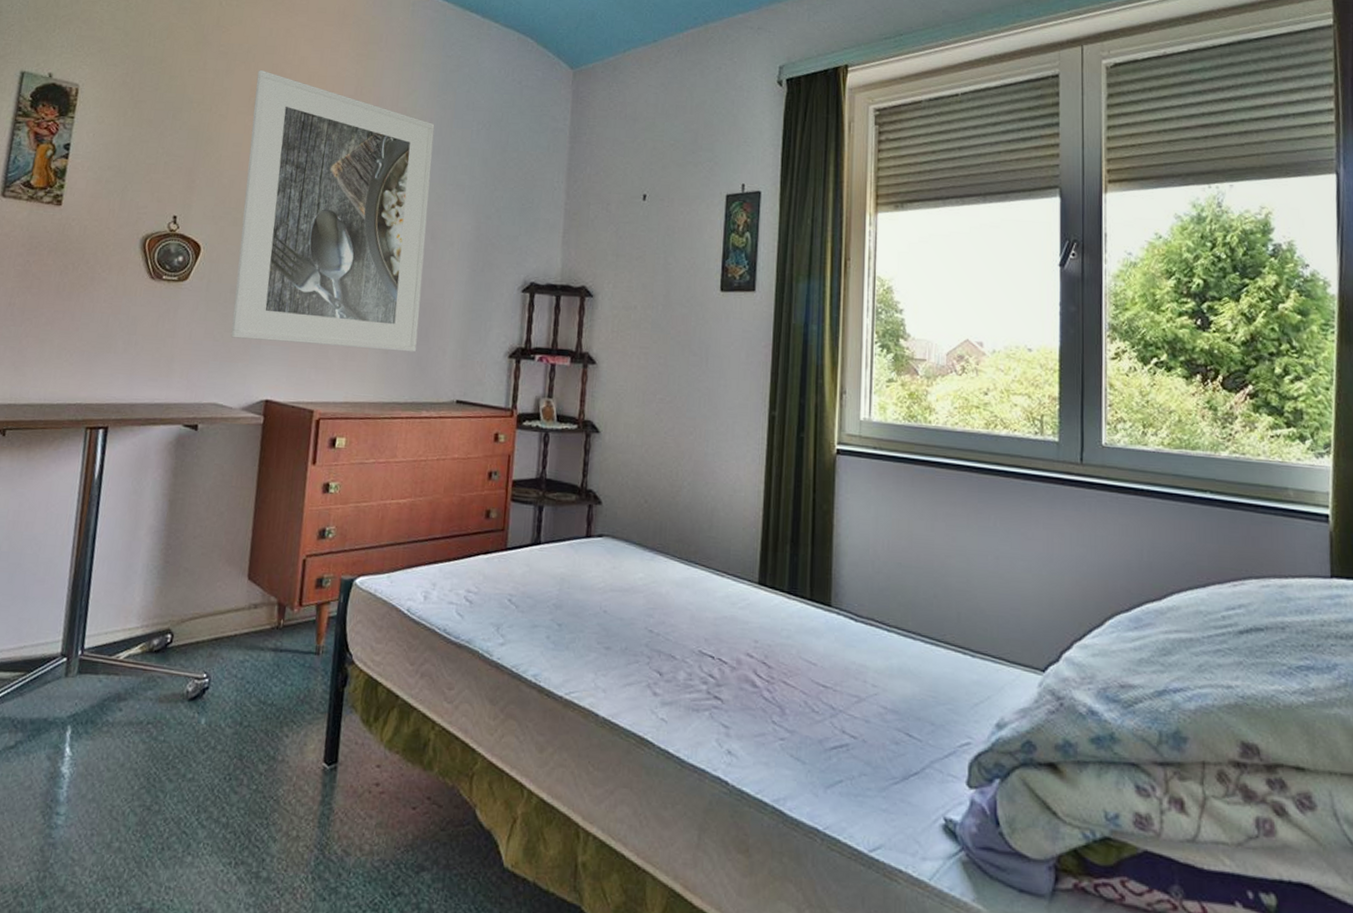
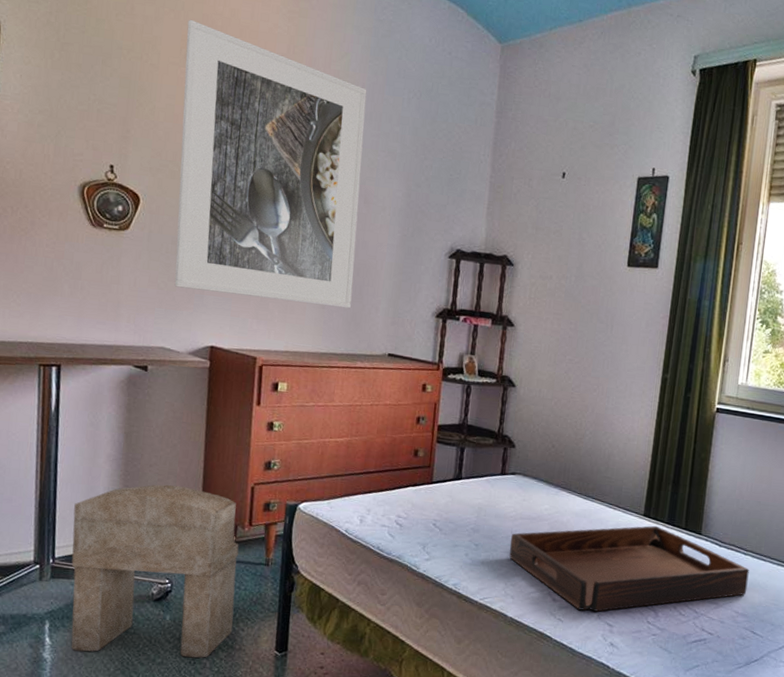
stool: none [92,559,287,773] -> present [71,484,239,658]
serving tray: none [599,596,896,709] -> present [509,525,749,612]

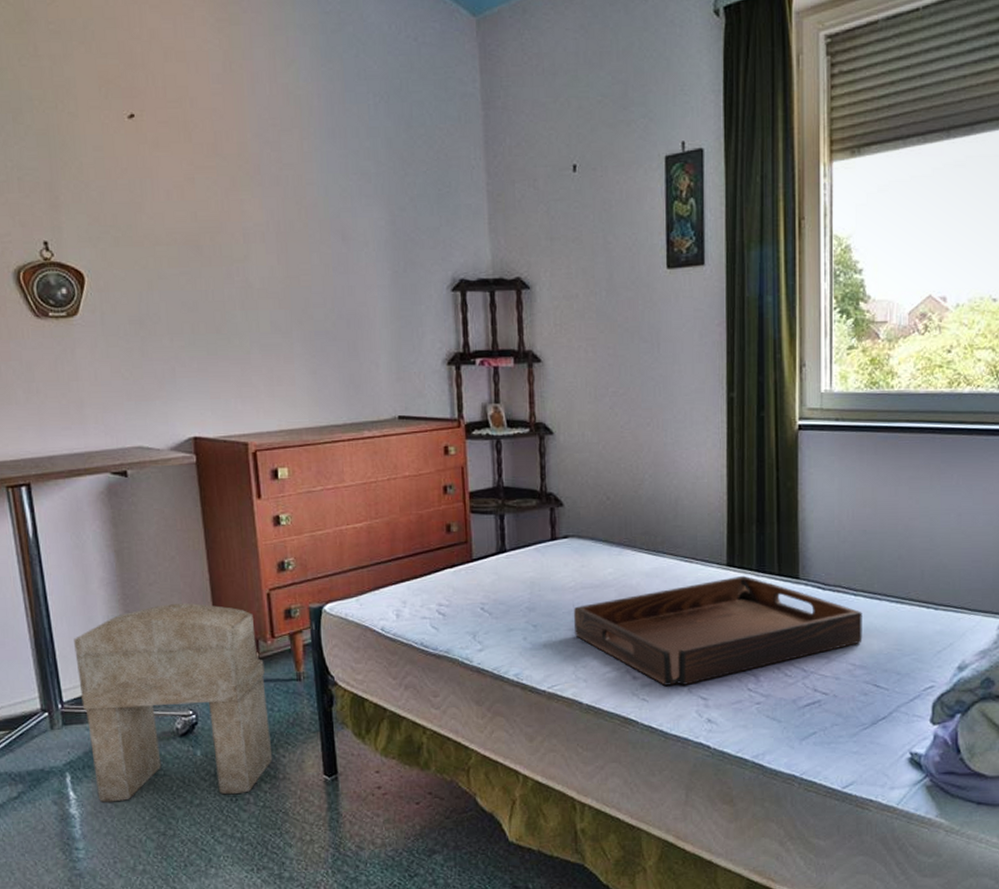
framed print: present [174,19,367,309] -> none [102,50,347,374]

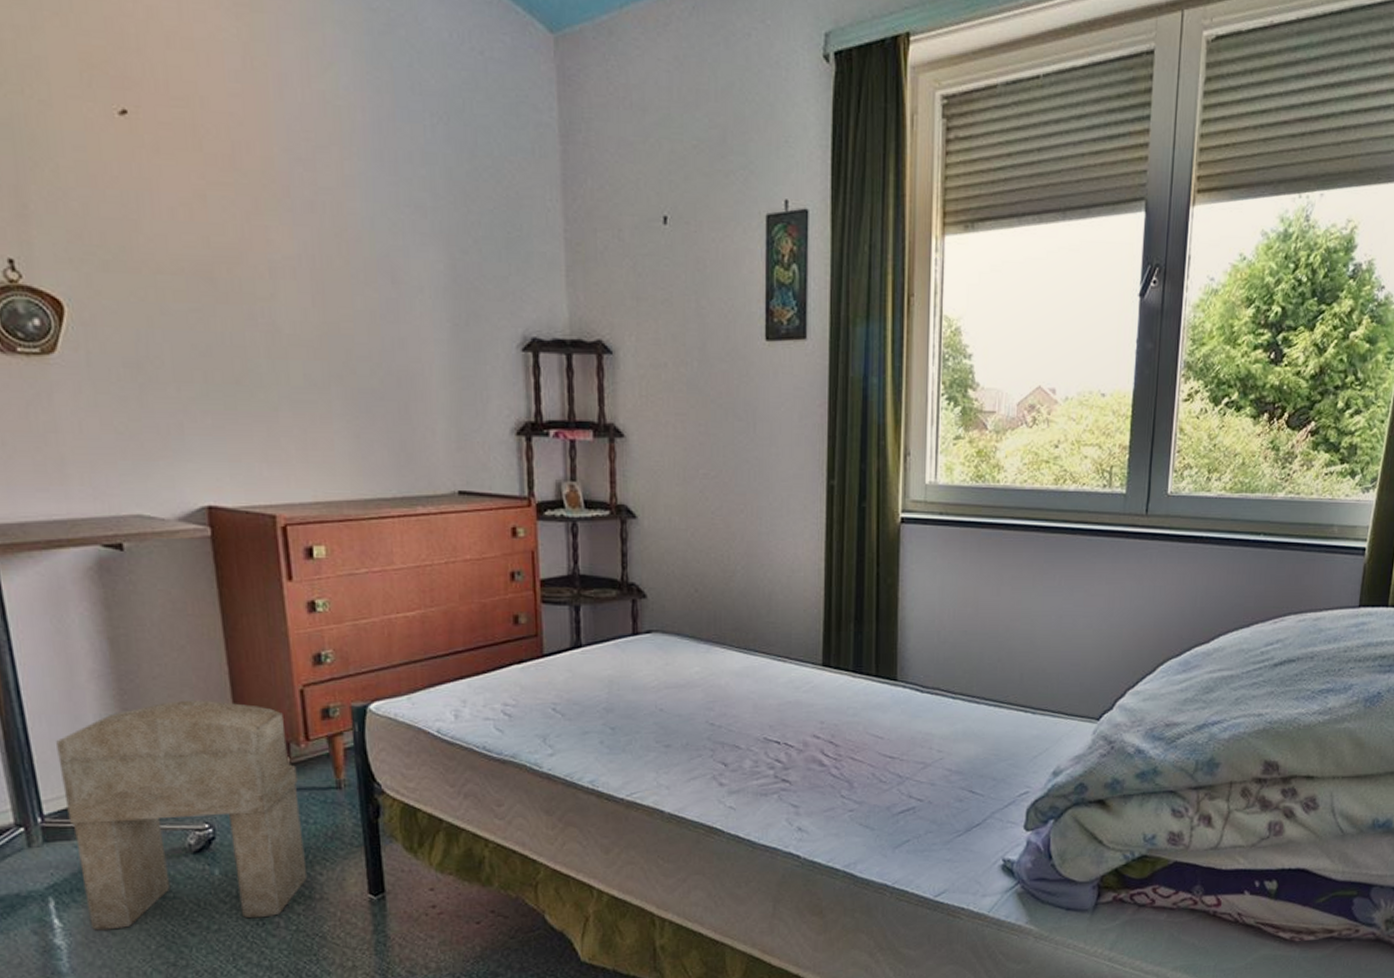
serving tray: present [573,575,862,686] -> none [655,676,960,793]

